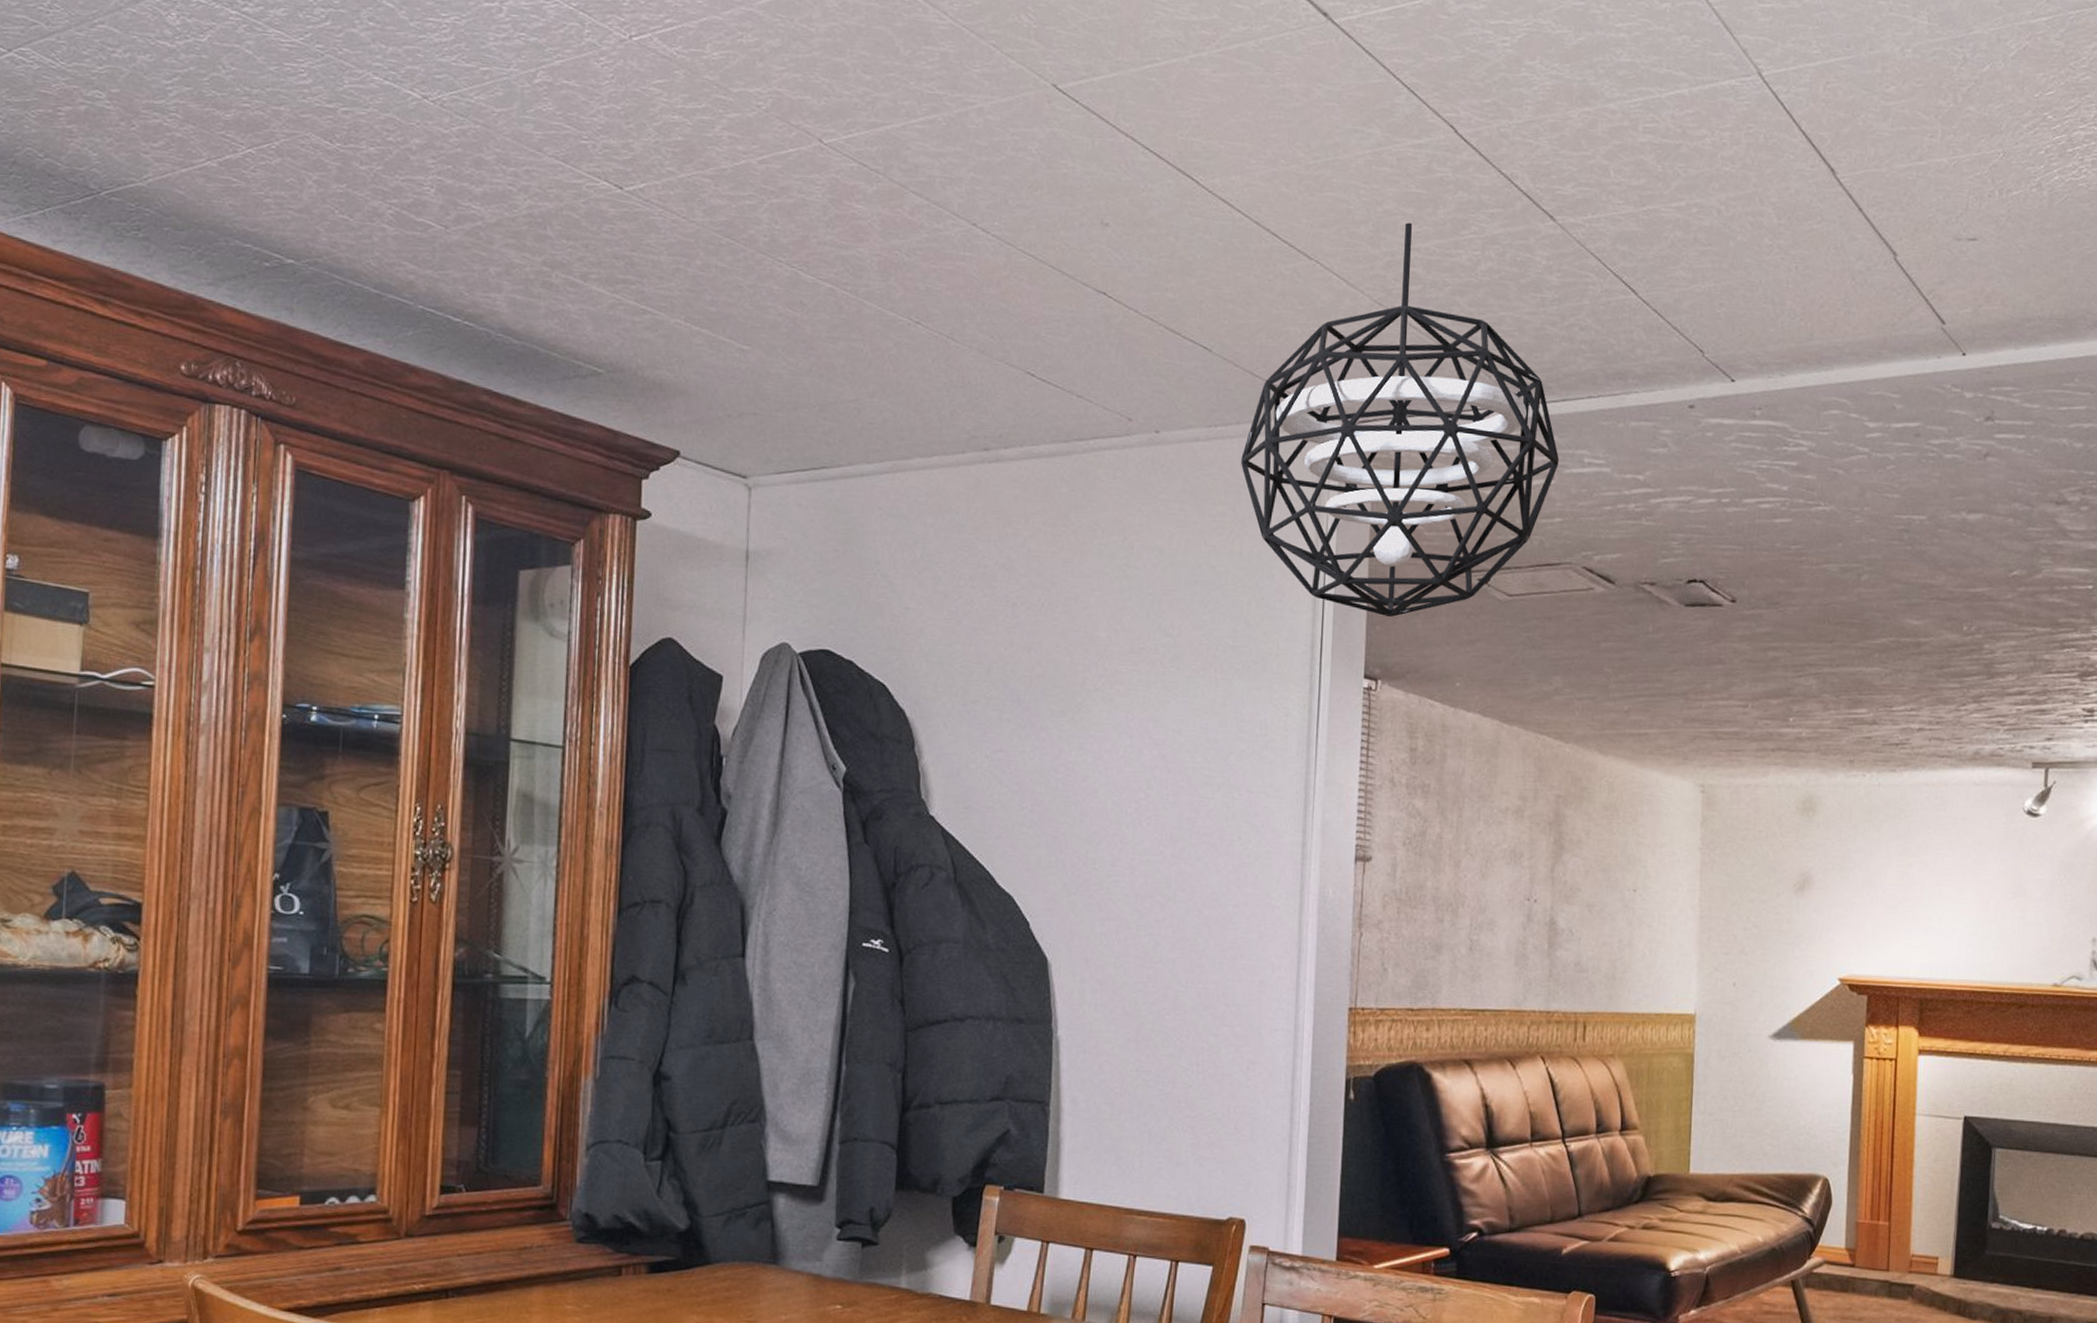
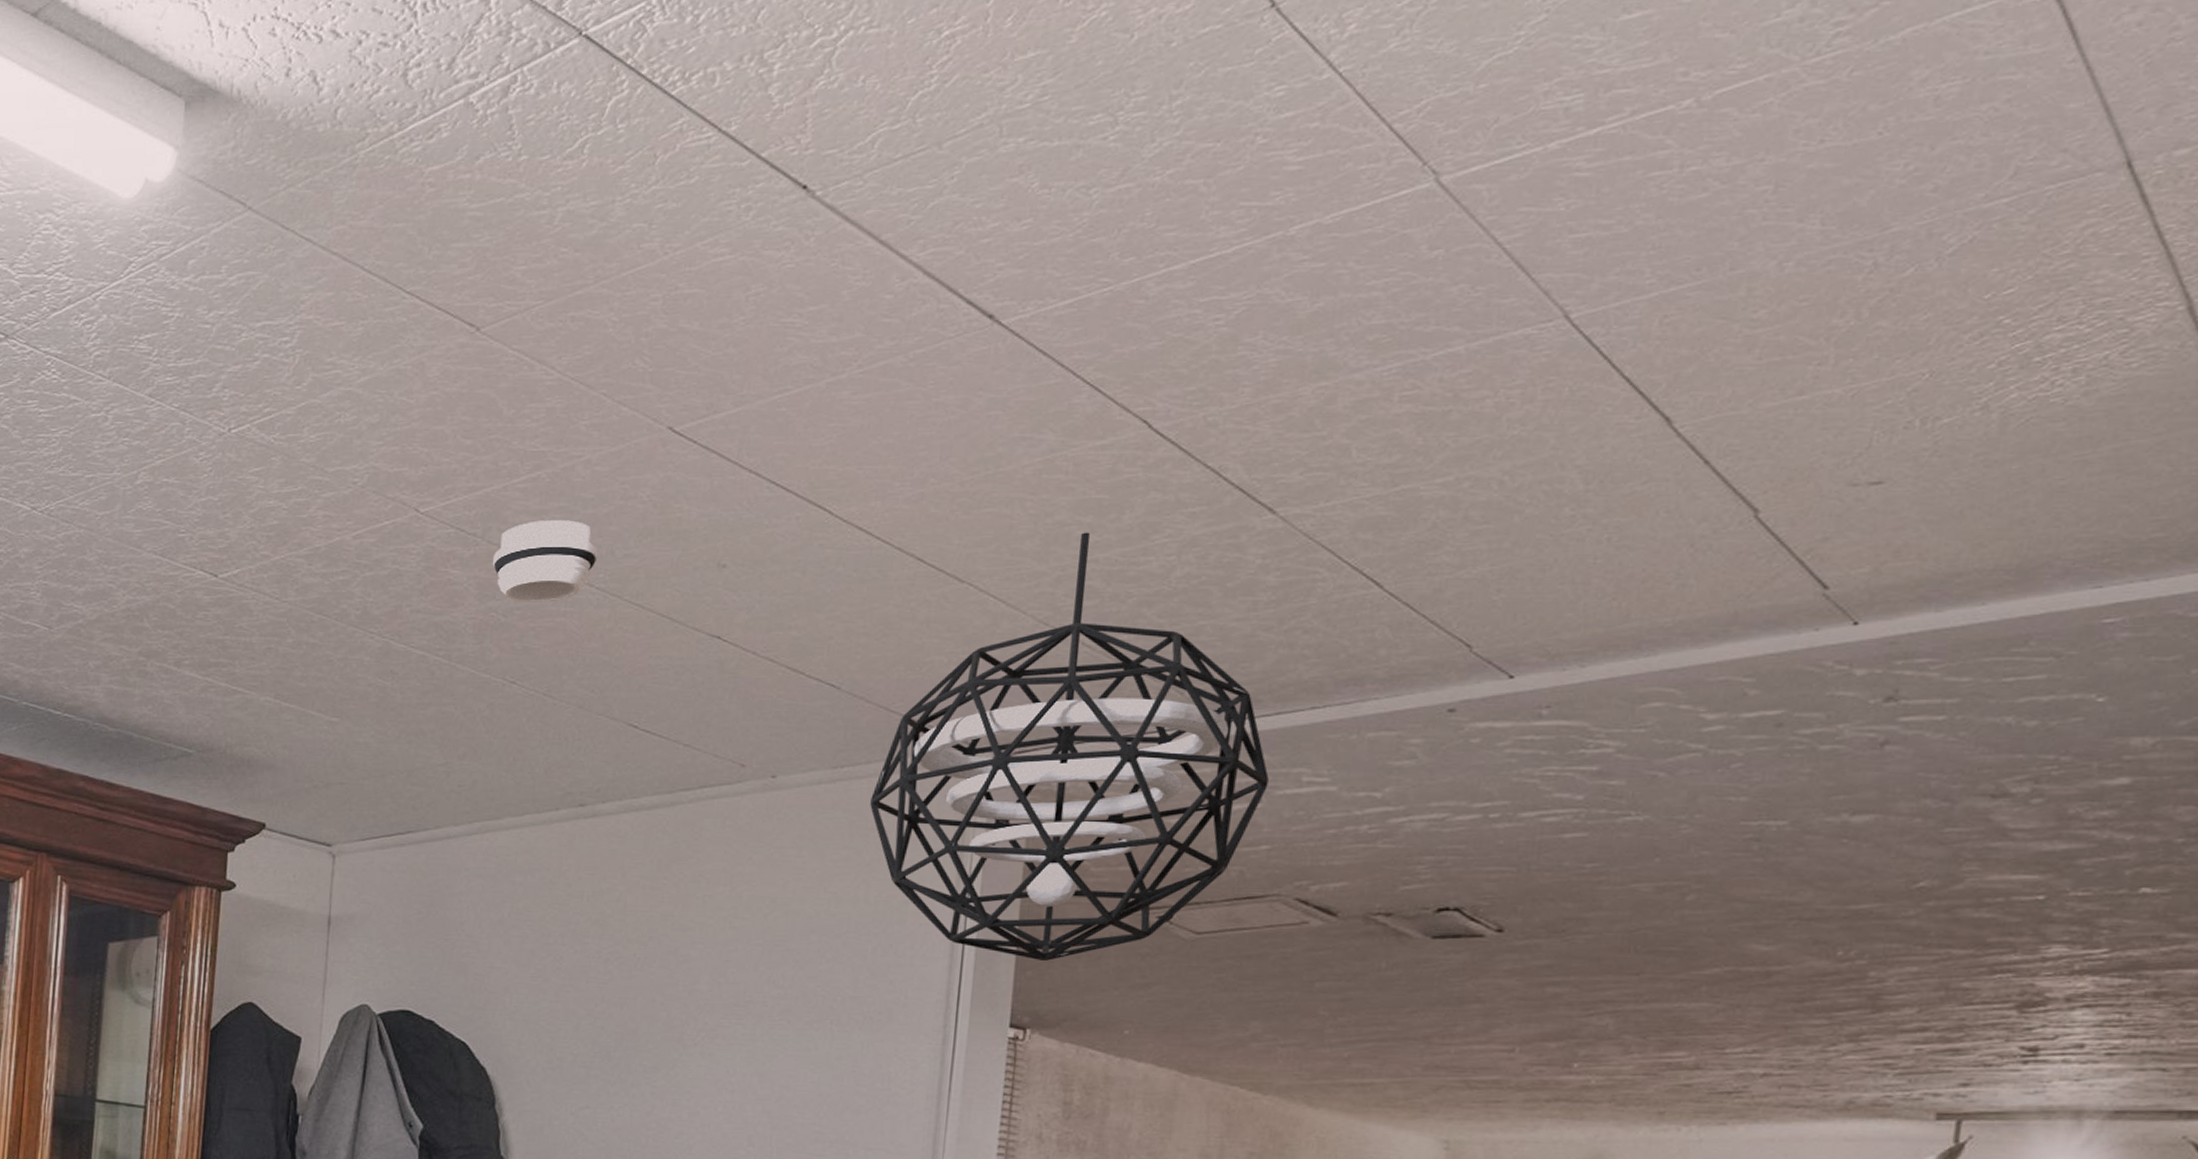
smoke detector: none [894,163,993,246] -> present [492,520,599,602]

